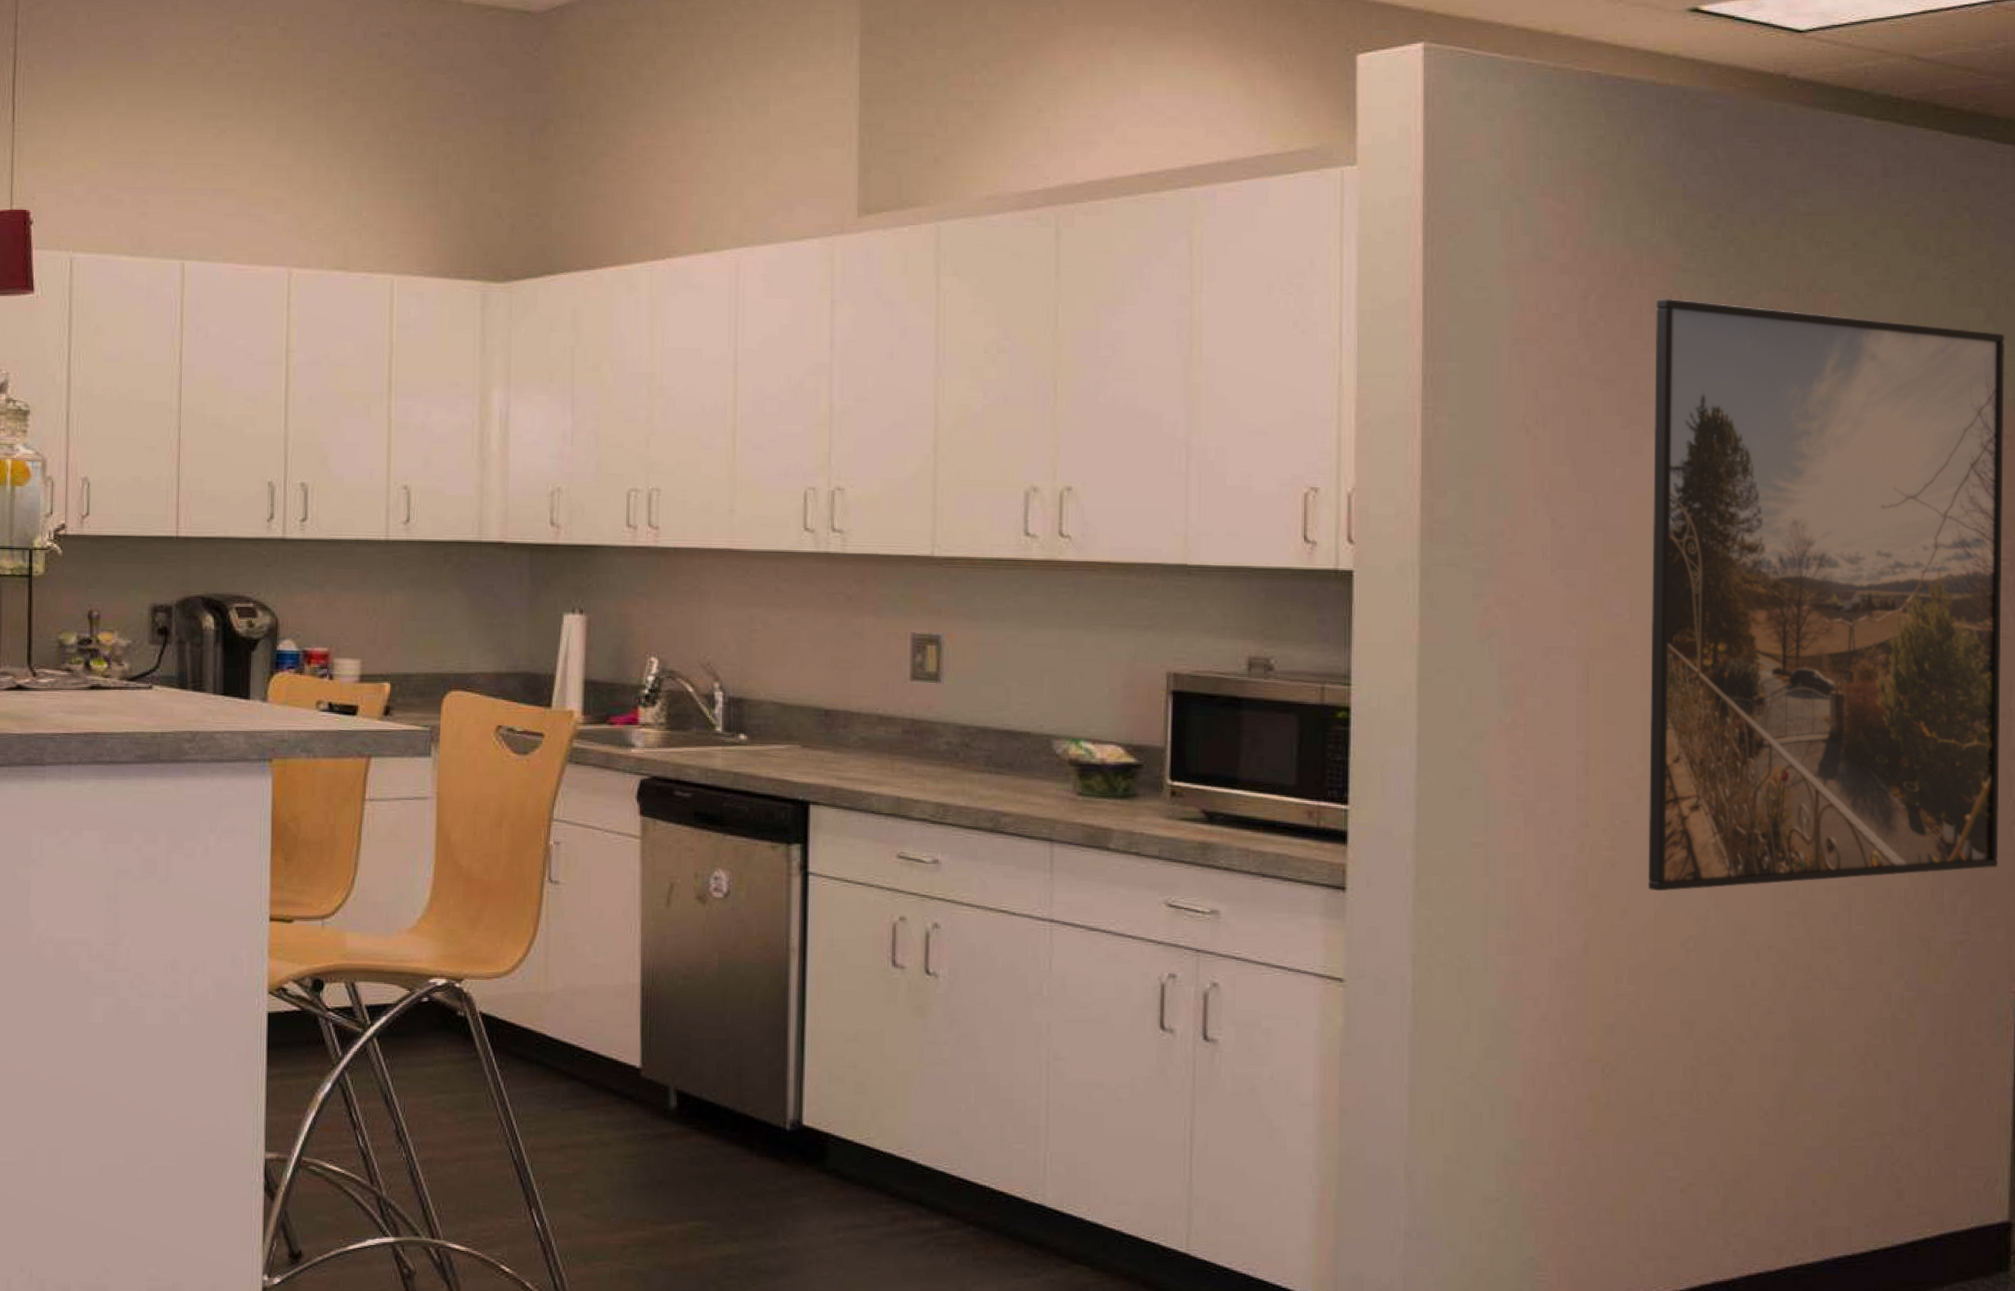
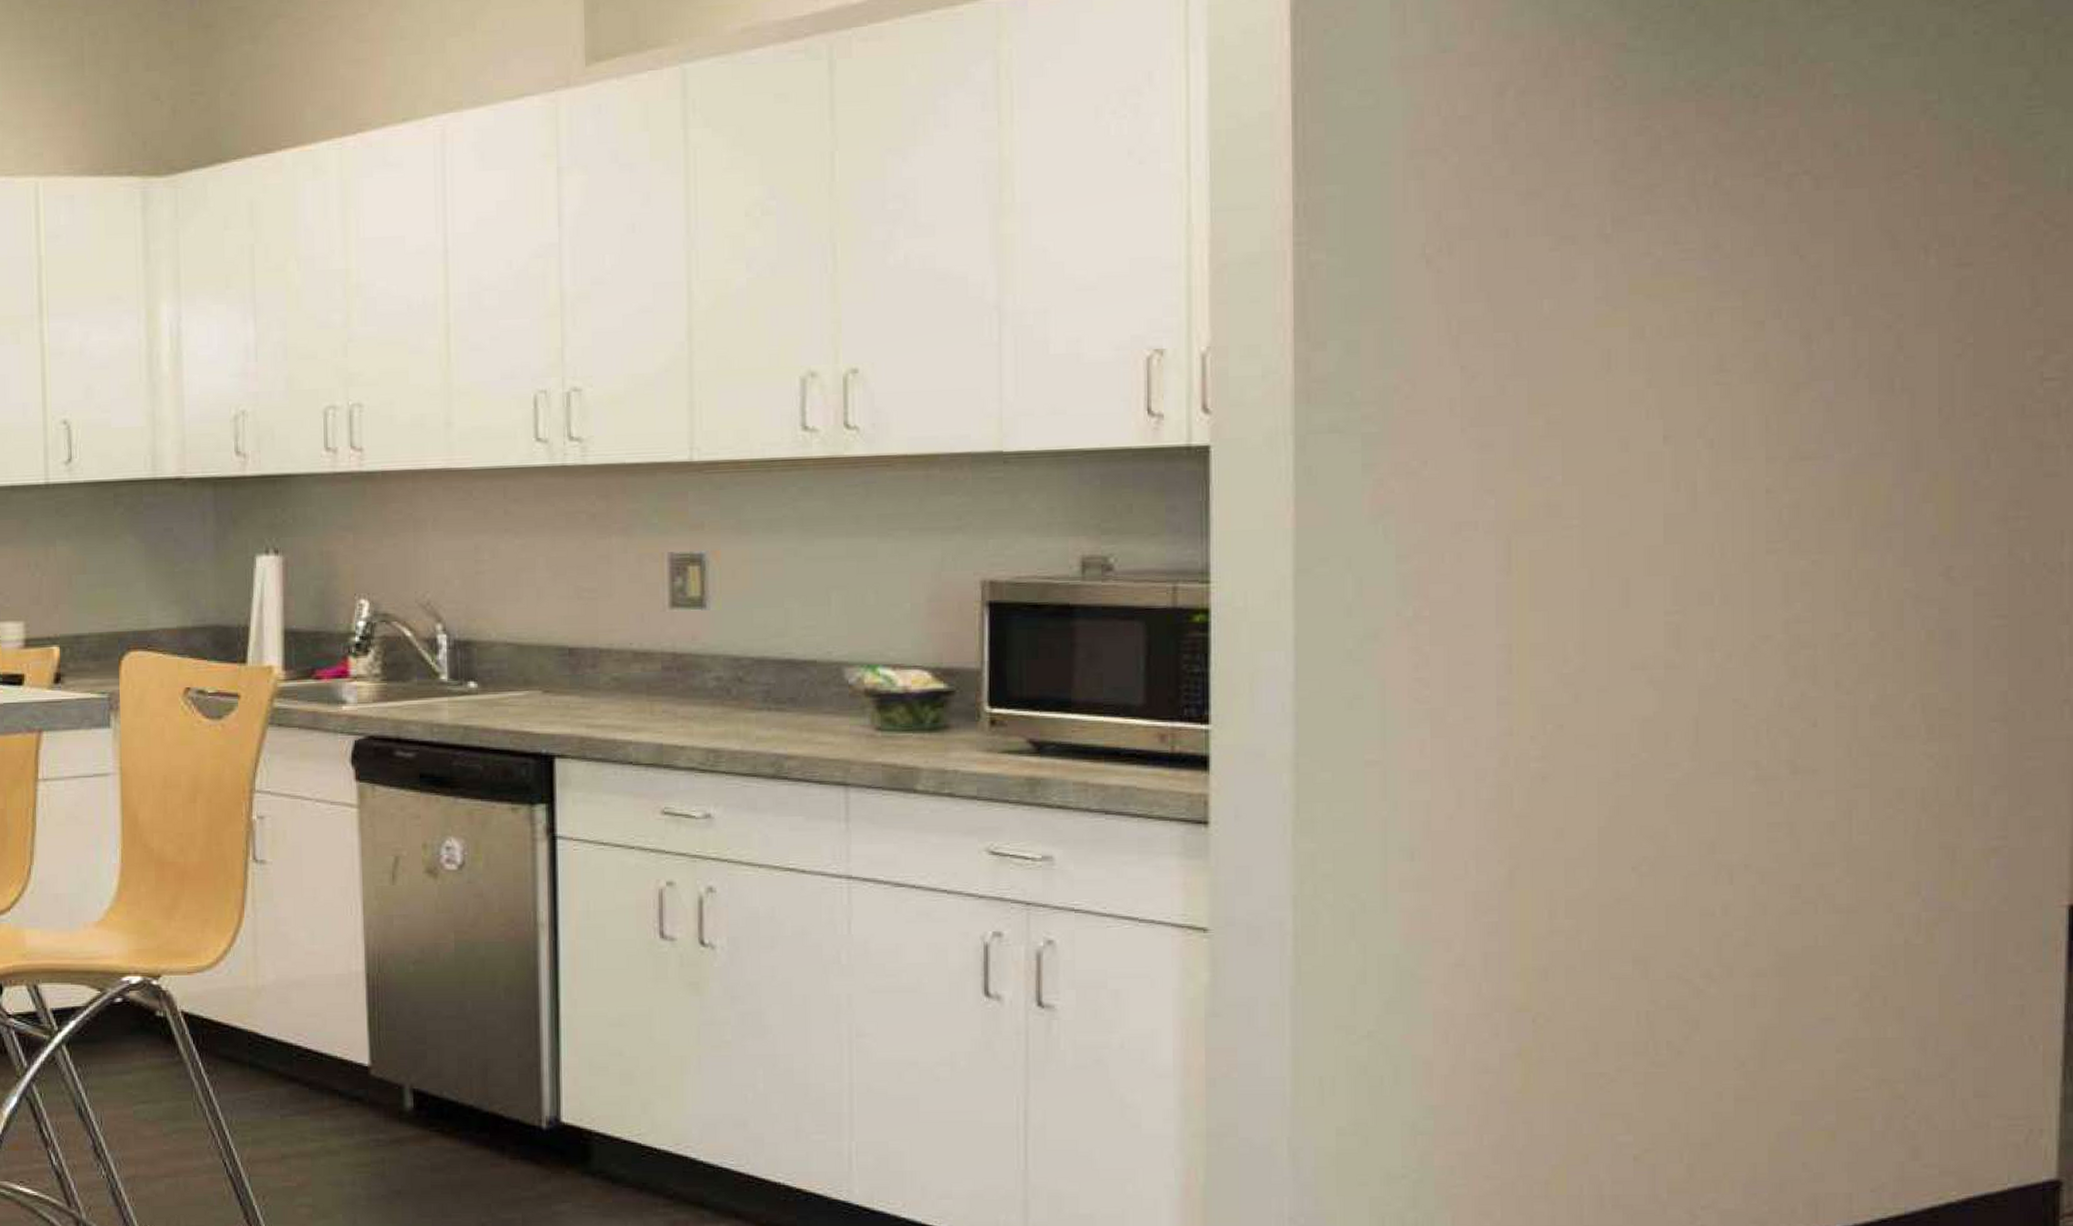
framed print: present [1648,298,2005,892] -> none [1589,85,2057,807]

